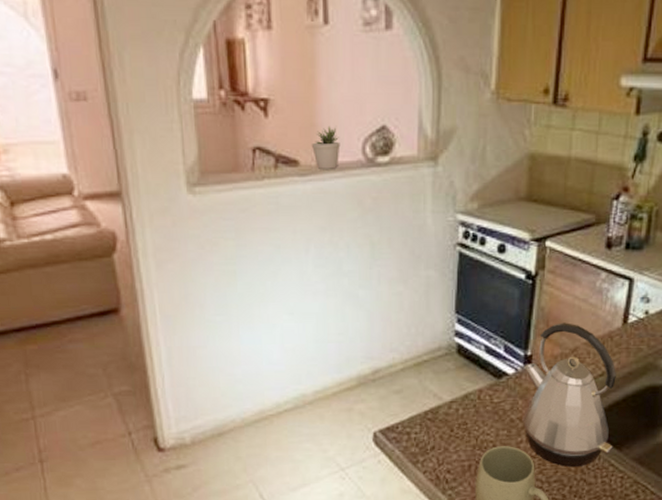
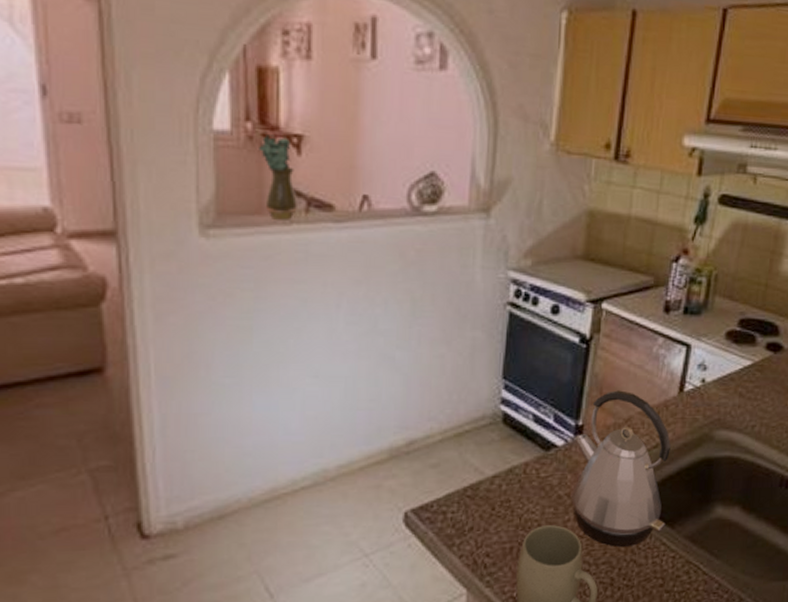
vase: none [232,97,267,178] -> present [259,131,297,222]
potted plant: present [311,125,341,170] -> none [349,168,383,218]

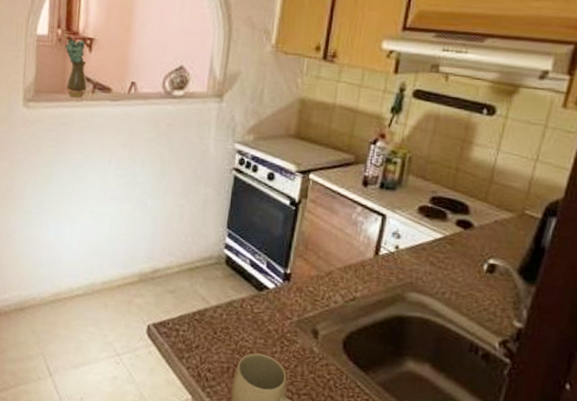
kettle: present [571,390,671,548] -> none [279,247,367,384]

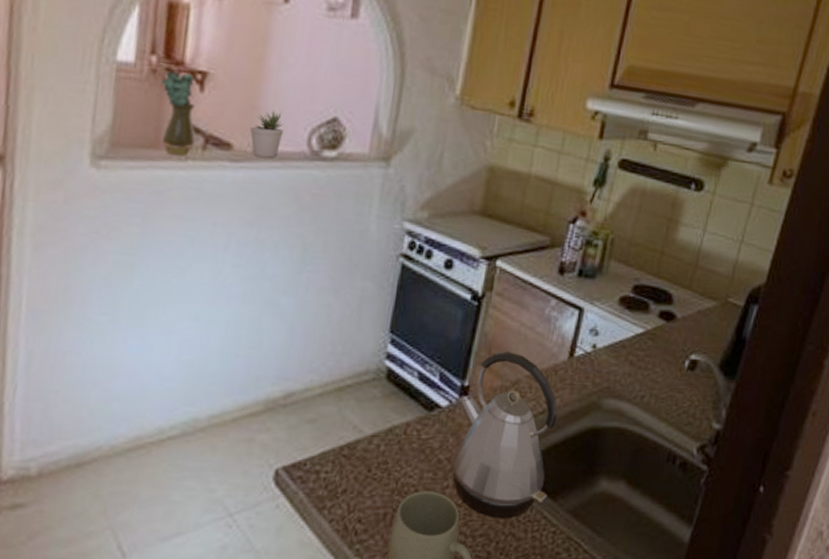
potted plant: none [122,62,146,98] -> present [249,110,284,159]
kettle: none [279,247,367,384] -> present [451,351,558,519]

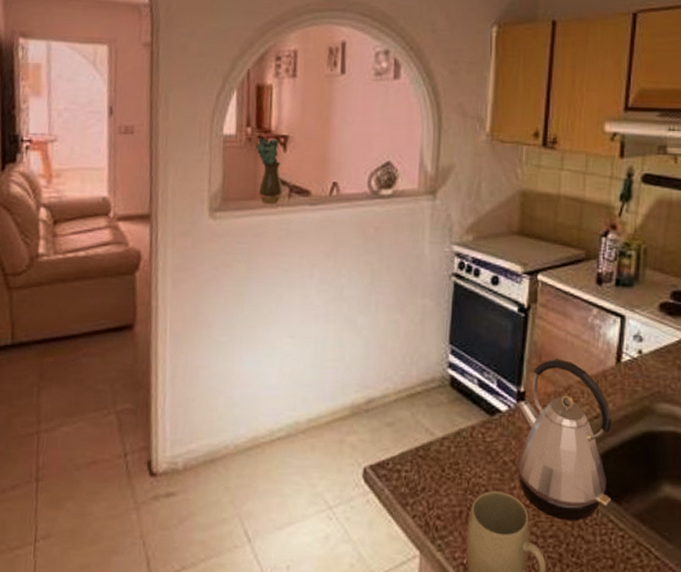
potted plant: present [249,110,284,159] -> none [322,160,349,201]

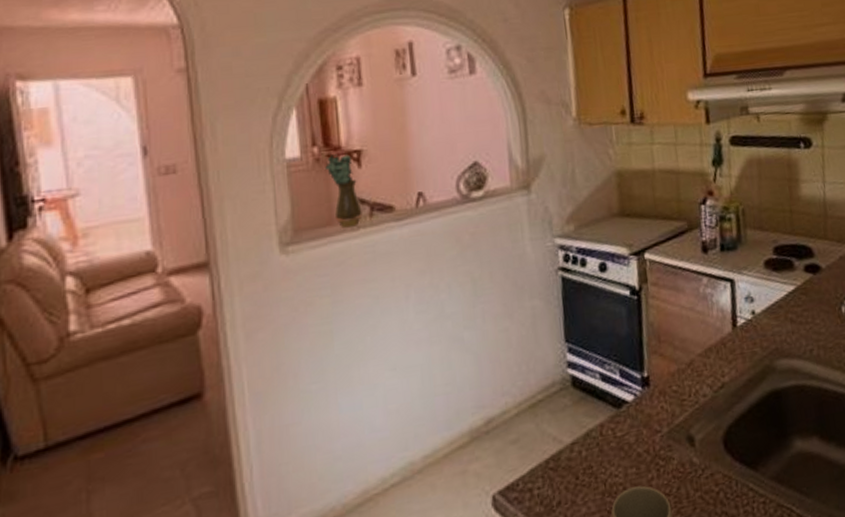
kettle: present [516,358,612,521] -> none [642,335,749,501]

